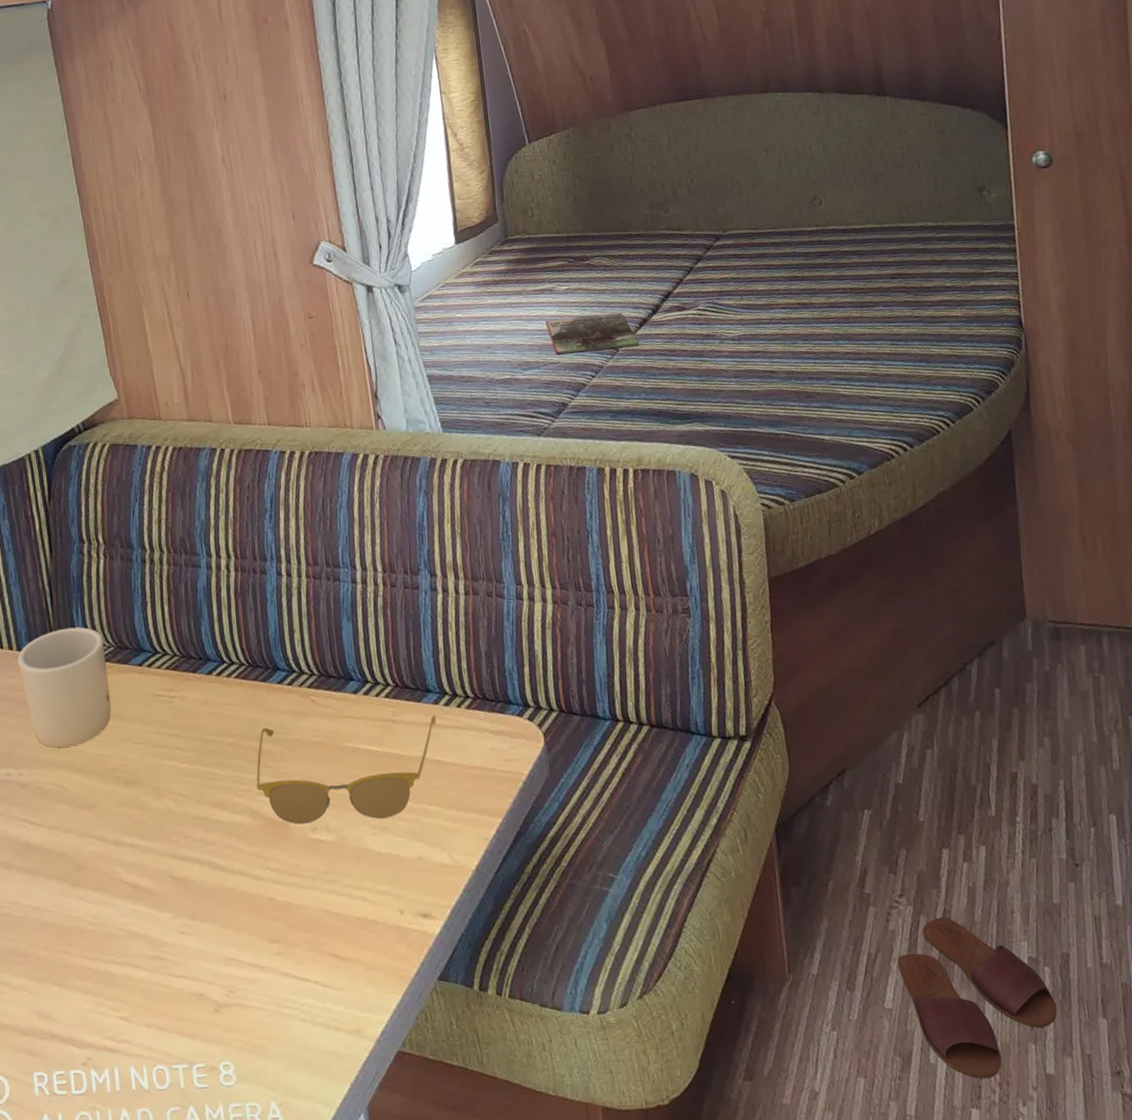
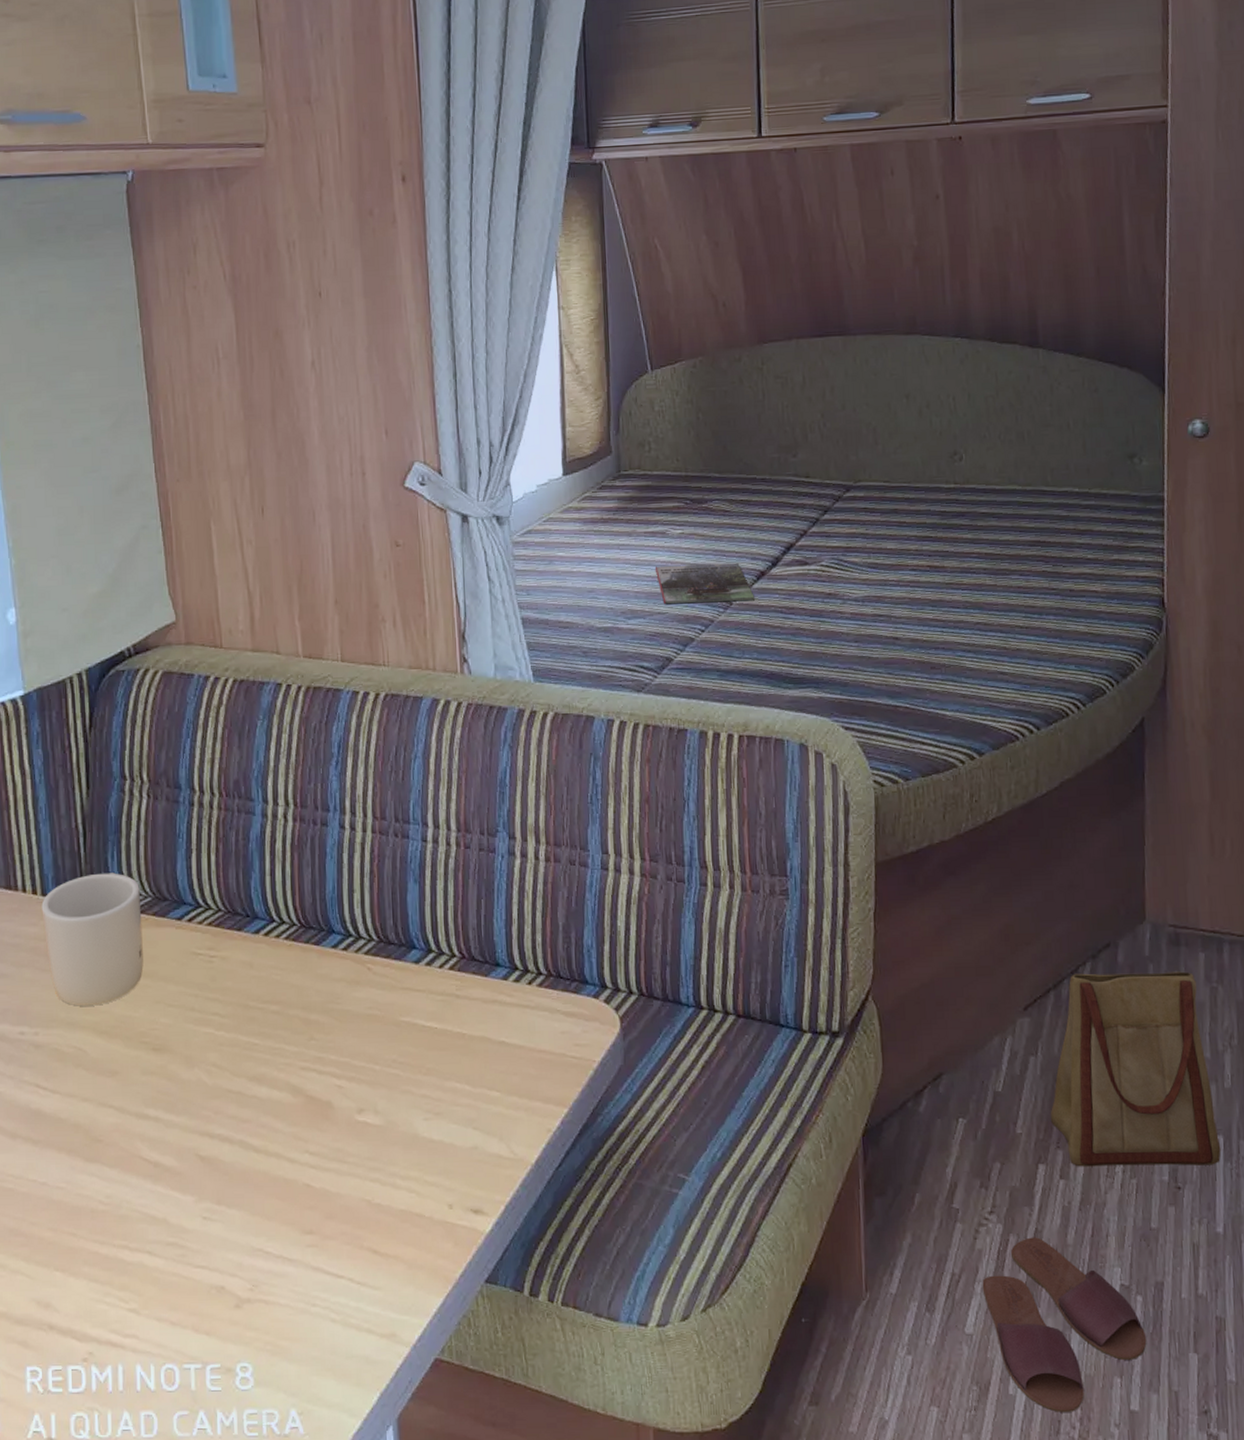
sunglasses: present [256,714,436,825] -> none [300,991,504,1105]
shopping bag: none [950,663,1115,850] -> present [1050,971,1221,1167]

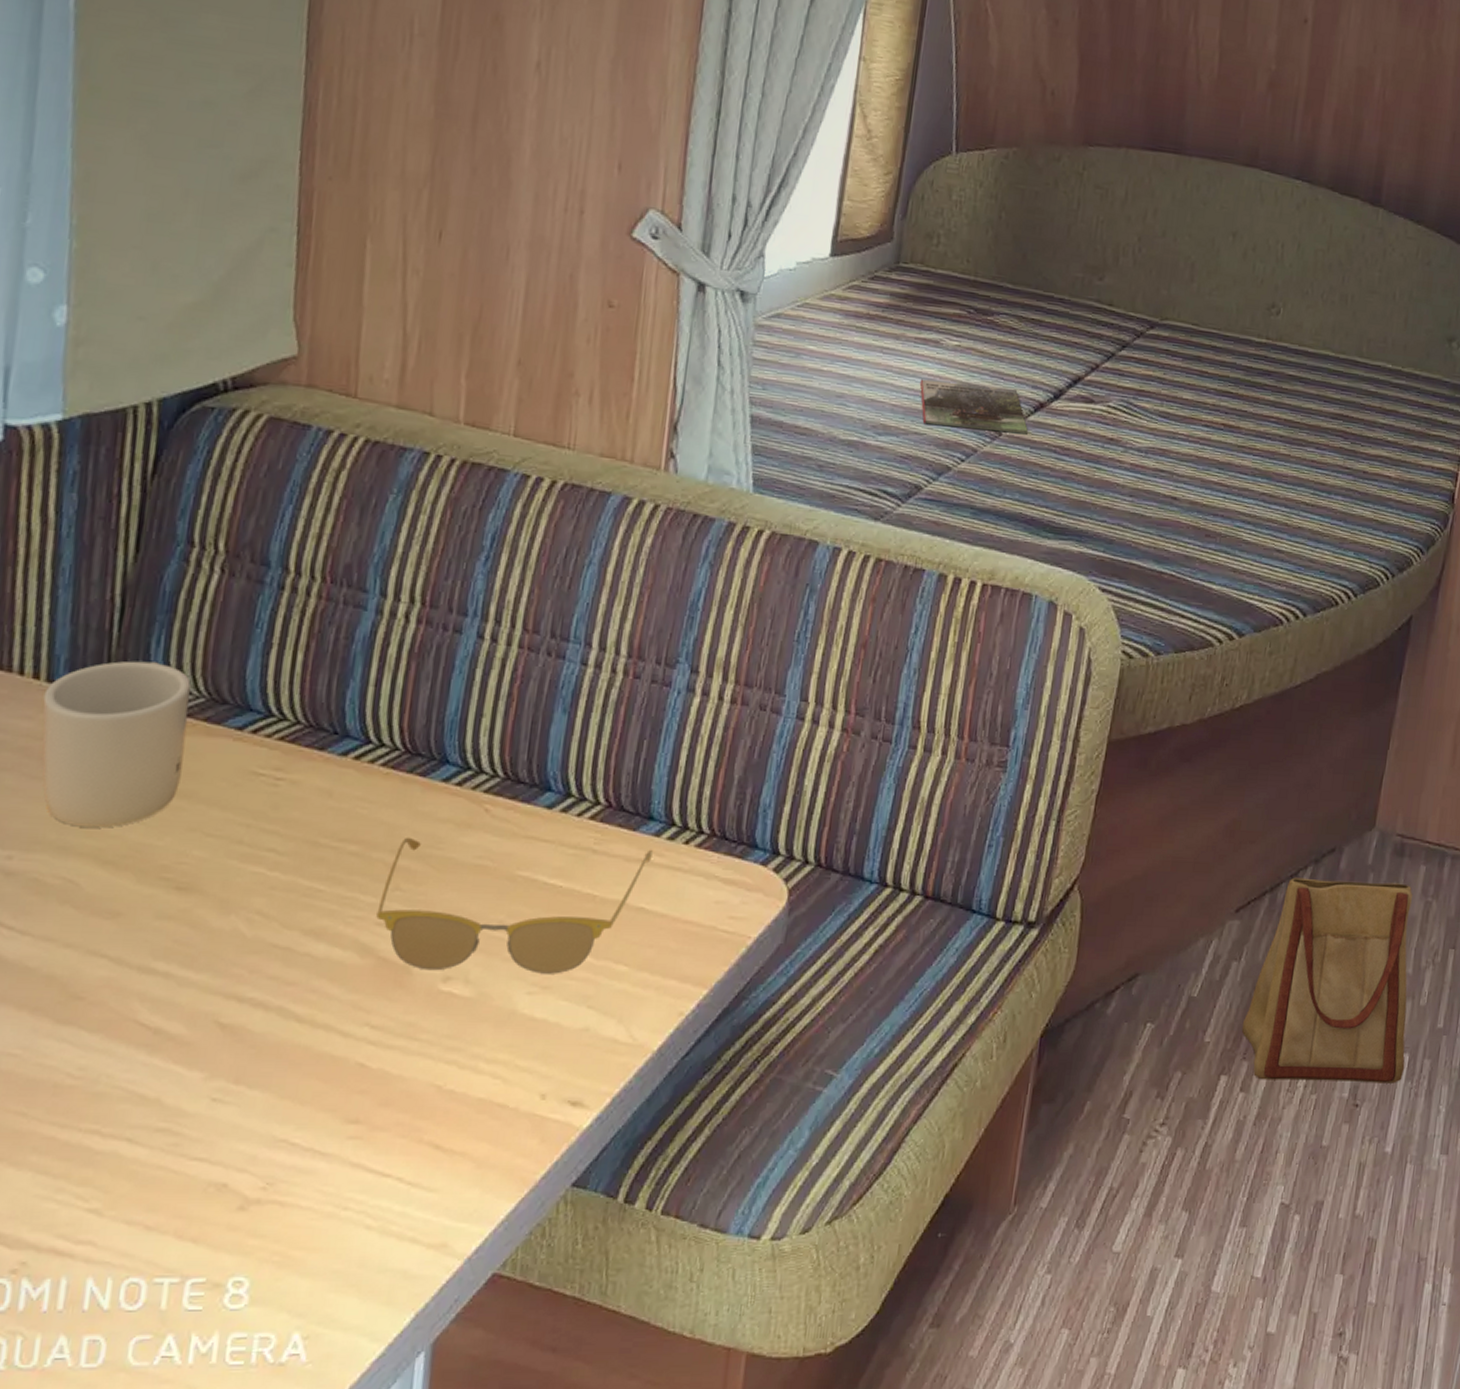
sunglasses: none [300,991,504,1105] -> present [376,837,653,974]
slippers: present [982,1237,1147,1412] -> none [1138,1152,1297,1334]

